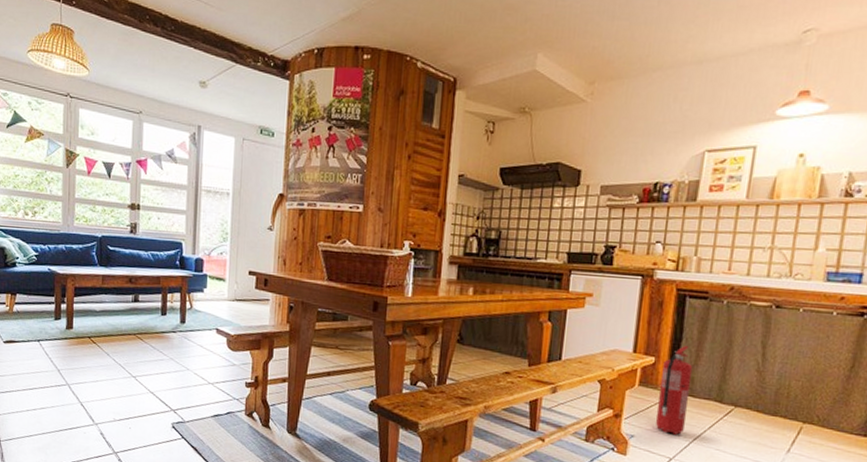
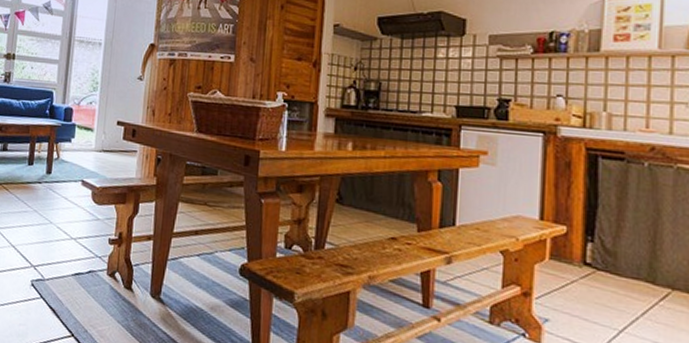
fire extinguisher: present [655,346,693,435] -> none [573,214,614,321]

